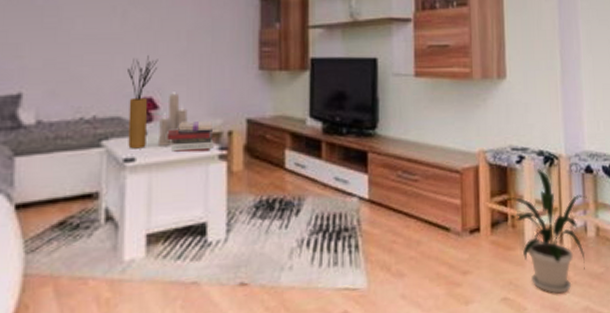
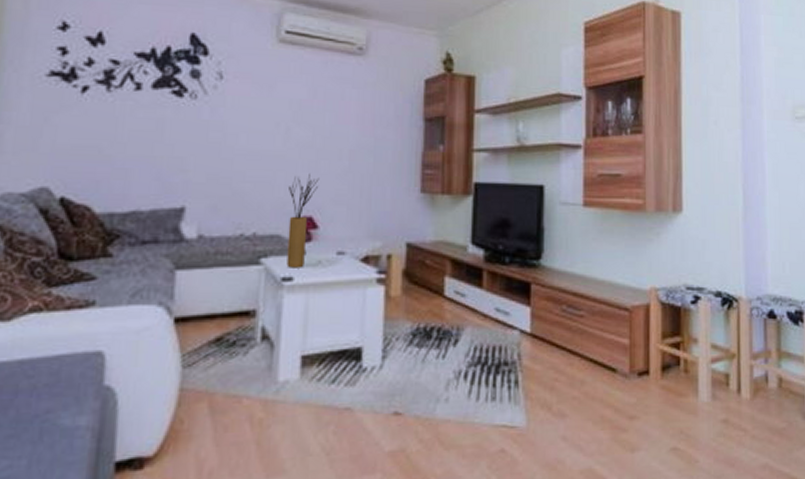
candle: present [157,92,188,146] -> none [316,212,347,267]
books: present [167,121,214,152] -> none [325,243,373,275]
house plant: present [503,168,589,294] -> none [675,311,772,448]

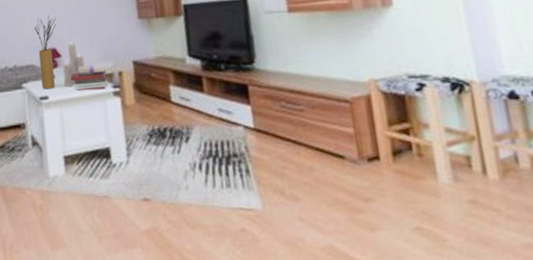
candle: none [316,212,347,267] -> present [63,42,85,86]
books: none [325,243,373,275] -> present [70,64,108,91]

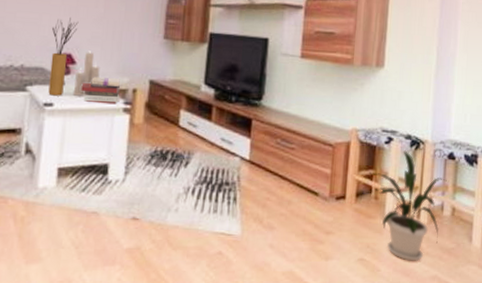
house plant: none [403,96,521,227] -> present [368,150,449,261]

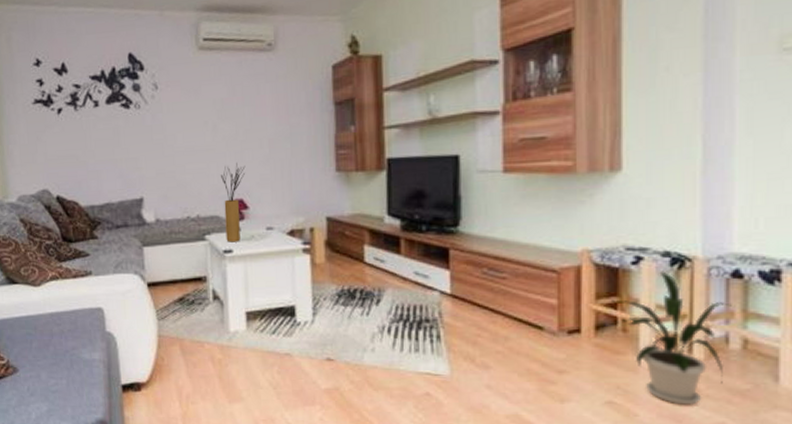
candle: present [73,51,100,96] -> none [249,194,274,240]
books: present [81,77,121,105] -> none [257,219,298,246]

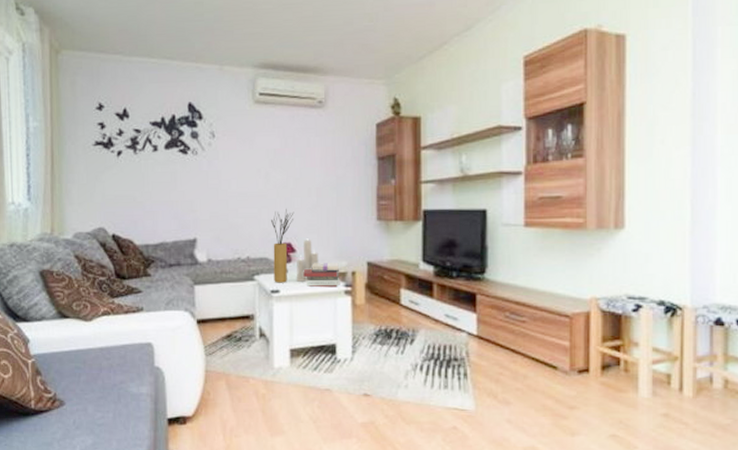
candle: none [249,194,274,240] -> present [296,238,319,282]
books: none [257,219,298,246] -> present [303,263,340,288]
house plant: present [612,271,735,405] -> none [616,318,718,438]

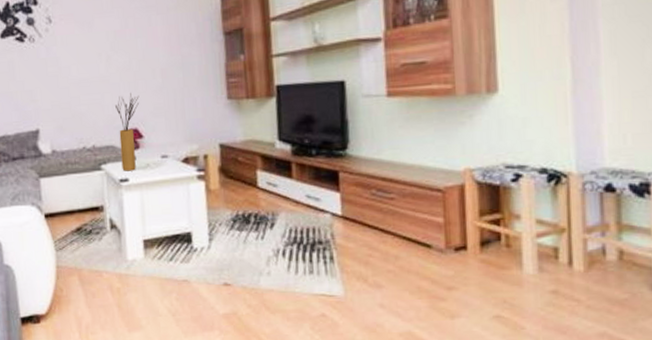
candle: present [296,238,319,282] -> none [145,123,168,169]
books: present [303,263,340,288] -> none [152,147,192,173]

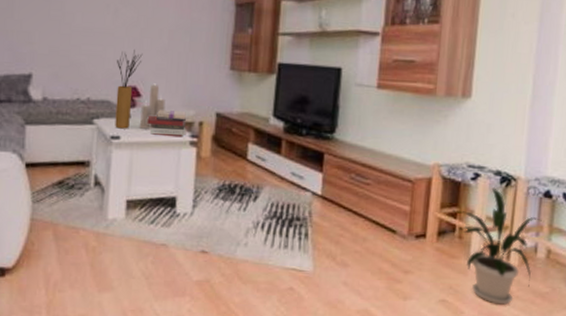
candle: none [145,123,168,169] -> present [139,83,166,129]
books: none [152,147,192,173] -> present [147,110,187,138]
house plant: none [495,187,610,317] -> present [451,187,544,305]

